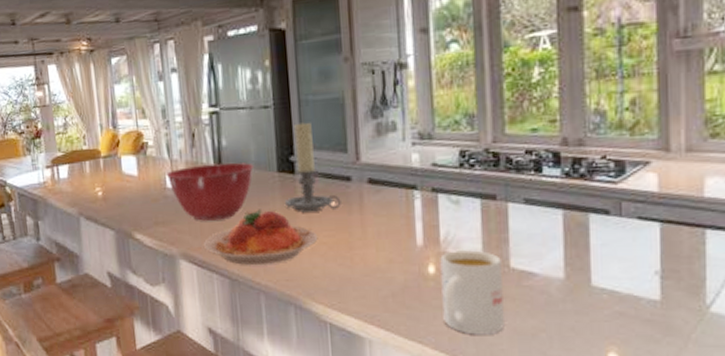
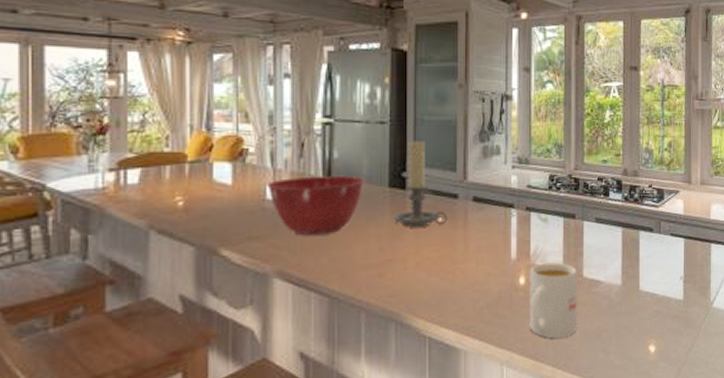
plate: present [203,209,318,266] -> none [302,224,424,282]

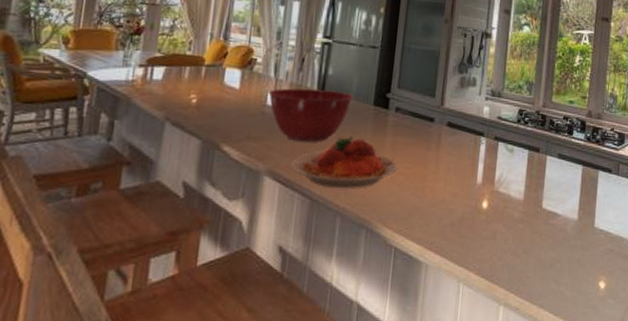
plate: none [302,224,424,282] -> present [291,136,398,189]
candle holder: present [393,141,448,227] -> none [374,66,423,145]
mug: present [529,261,578,339] -> none [488,189,537,264]

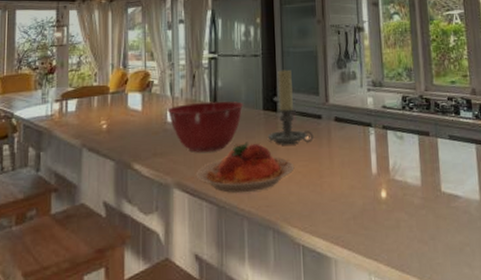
candle holder: none [374,66,423,145] -> present [267,69,314,144]

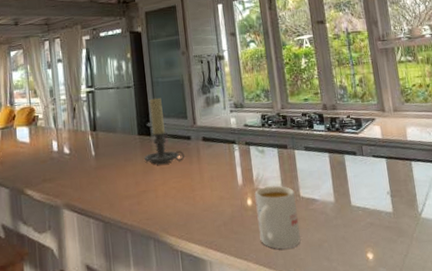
mixing bowl: present [167,101,243,153] -> none [52,129,120,176]
plate: present [195,142,295,193] -> none [82,164,169,210]
mug: none [390,176,439,251] -> present [254,185,301,250]

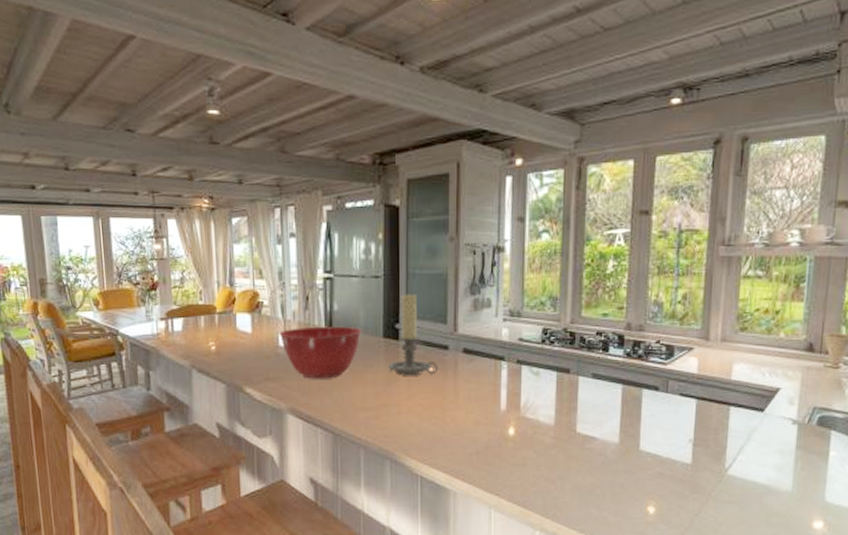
mixing bowl: none [52,129,120,176] -> present [279,326,361,379]
mug: present [254,185,301,250] -> none [518,415,571,489]

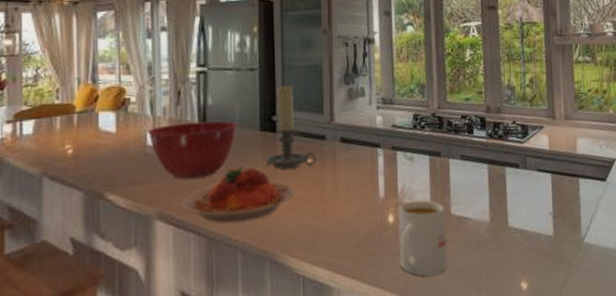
plate: none [310,370,416,422] -> present [181,166,295,223]
mug: none [518,415,571,489] -> present [398,199,448,276]

